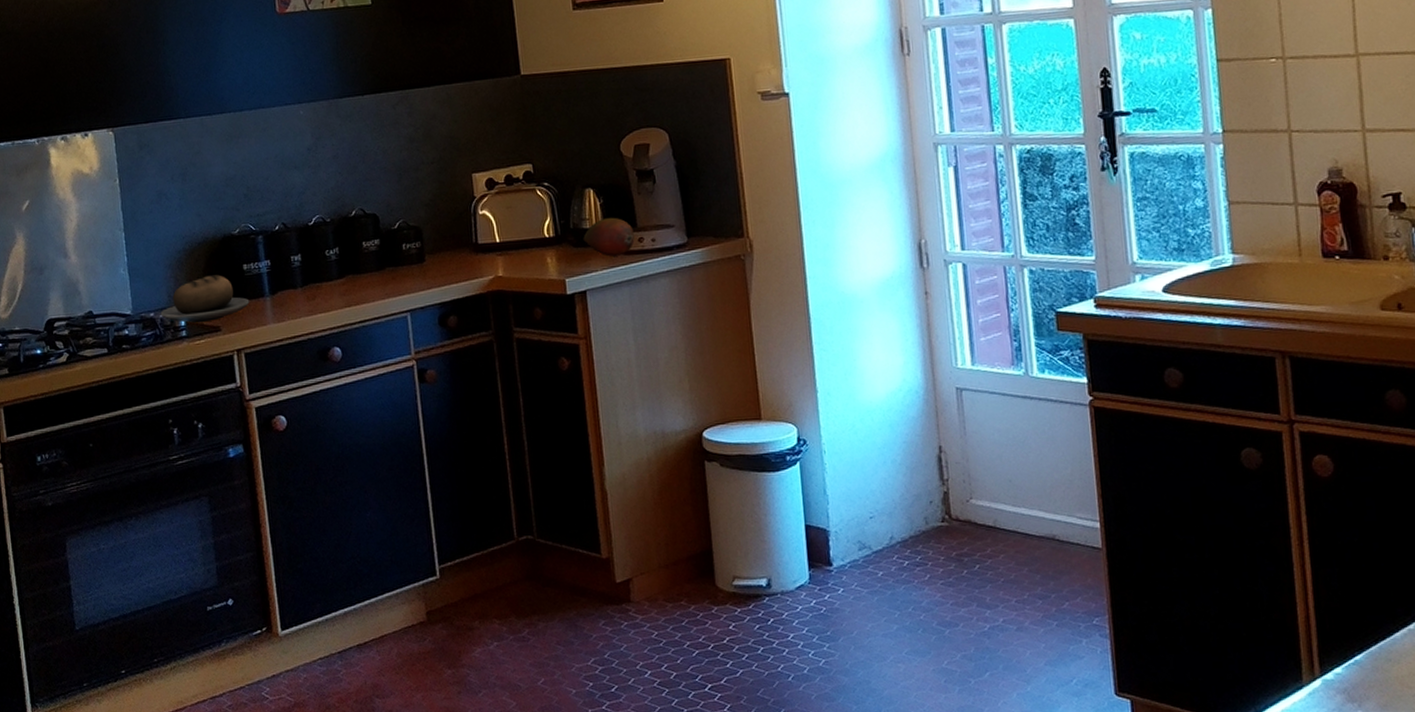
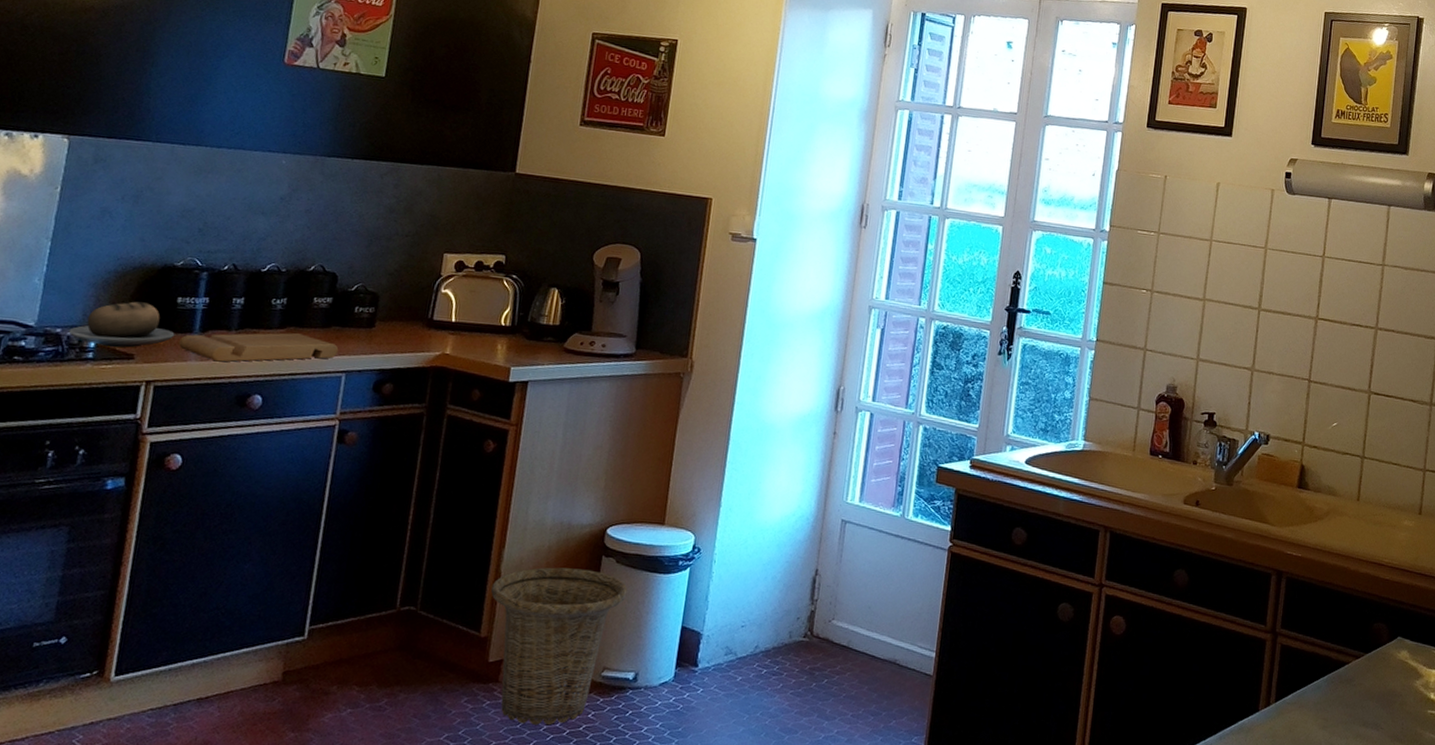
cutting board: none [255,279,398,321] -> present [179,332,339,362]
fruit: present [583,217,635,257] -> none [537,317,588,355]
basket: none [601,477,740,642] -> present [491,567,628,726]

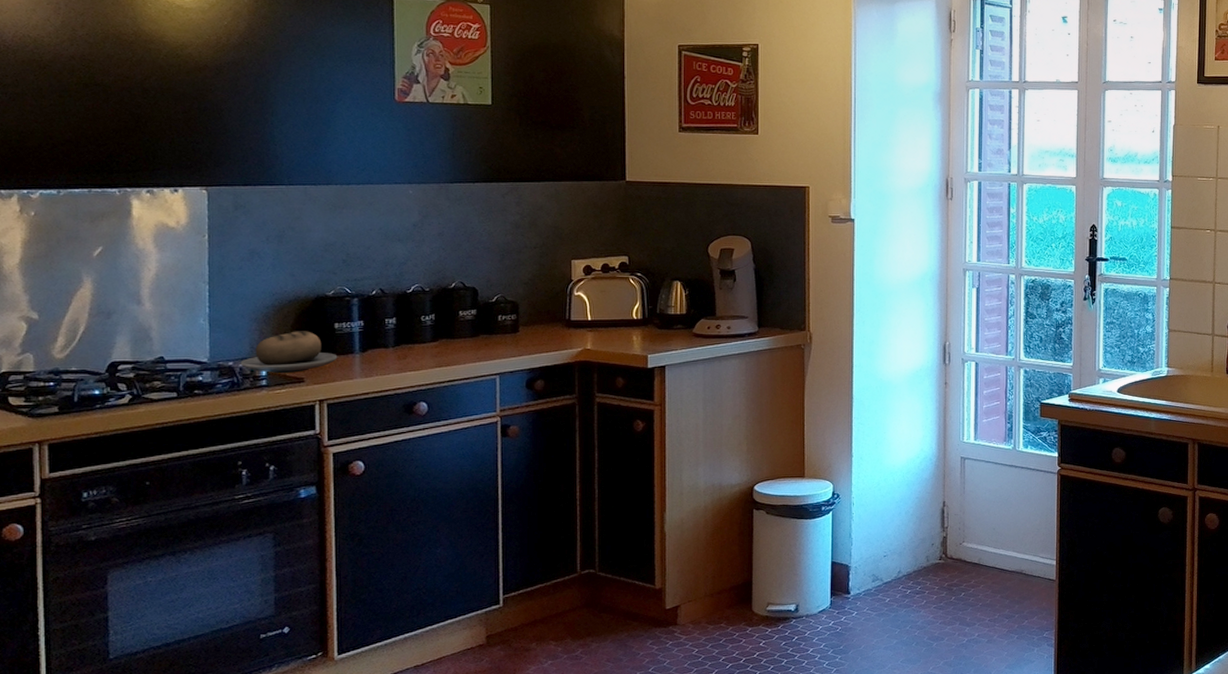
cutting board: present [179,332,339,362] -> none [343,343,489,377]
basket: present [491,567,628,726] -> none [659,522,780,658]

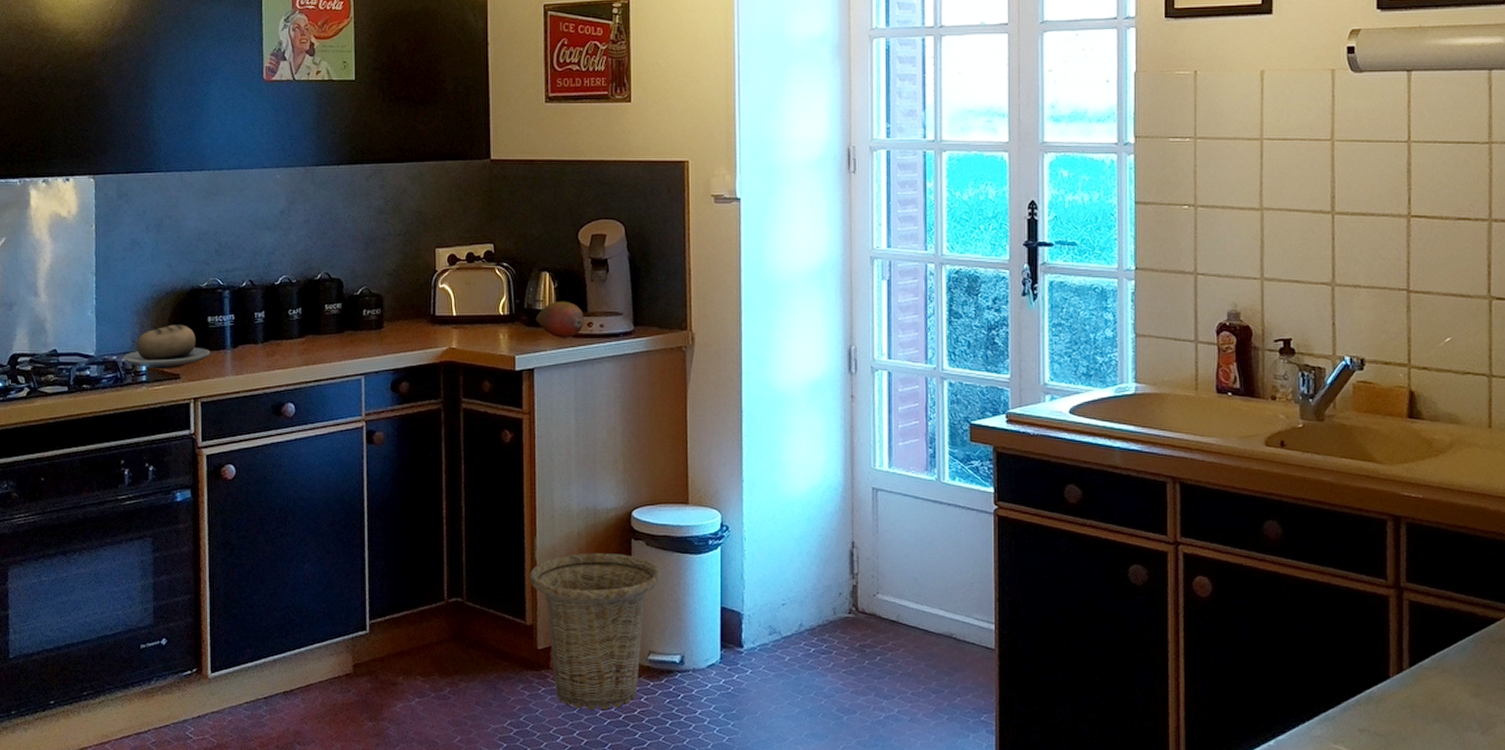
basket: none [659,522,780,658] -> present [530,553,661,710]
fruit: none [667,306,713,339] -> present [535,301,584,338]

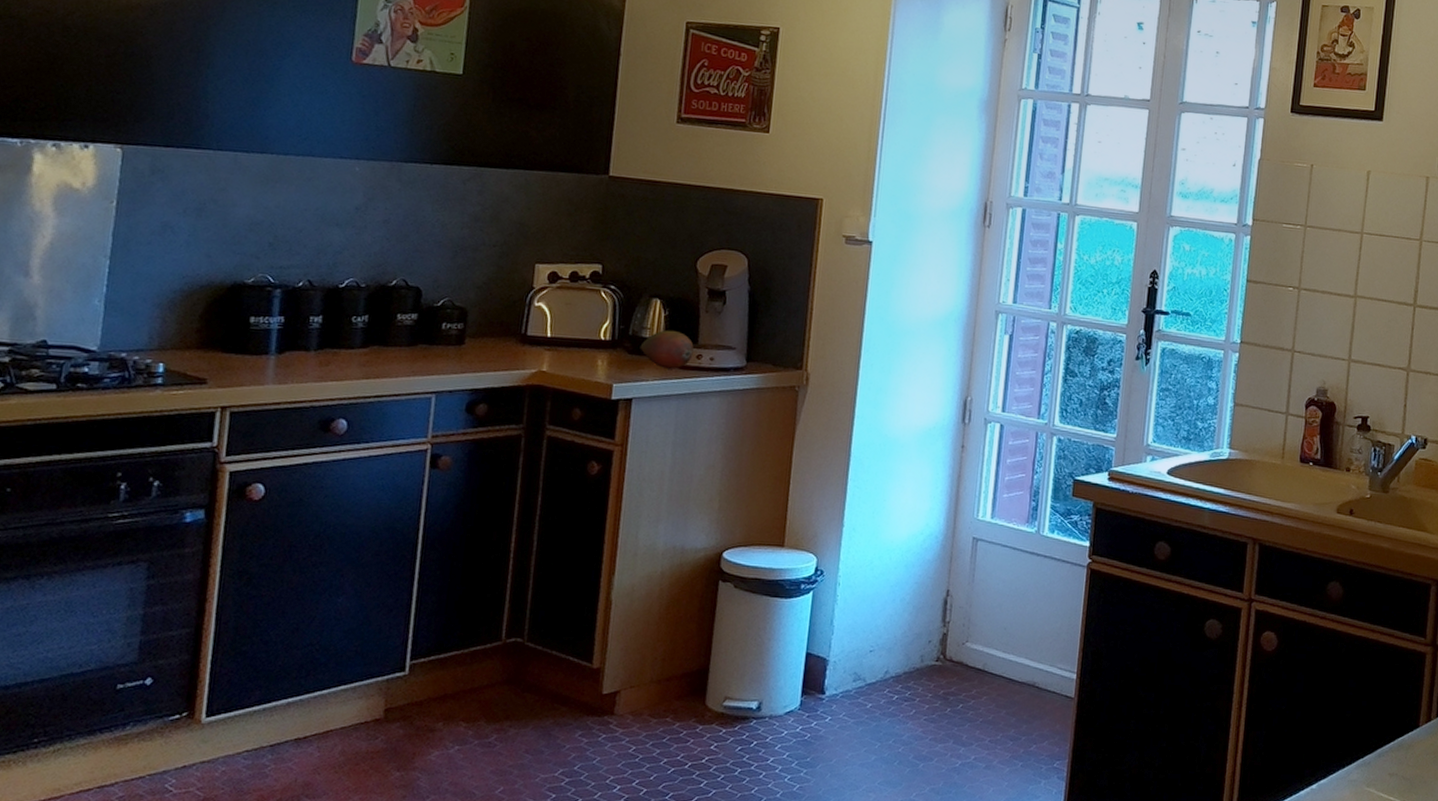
bread: present [123,324,211,370] -> none [134,322,250,372]
basket: present [530,553,661,710] -> none [602,594,747,758]

